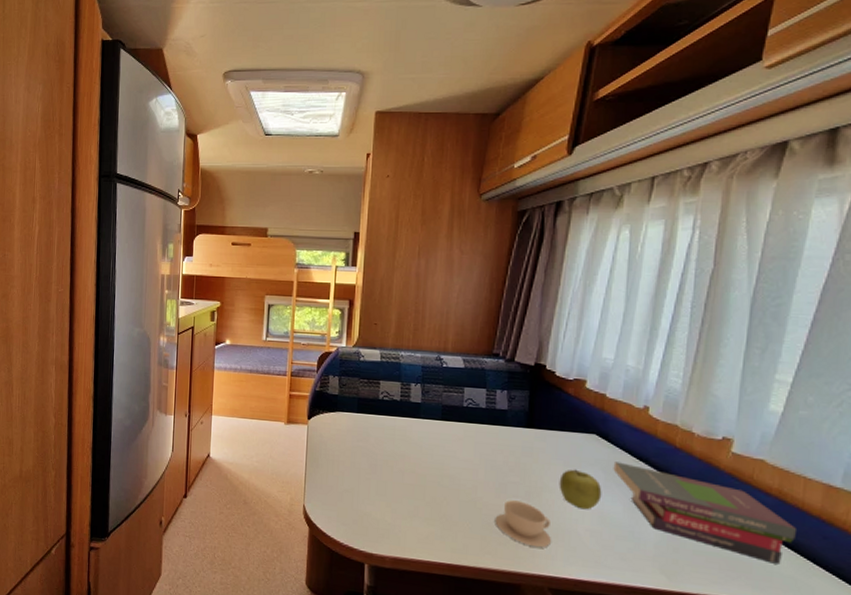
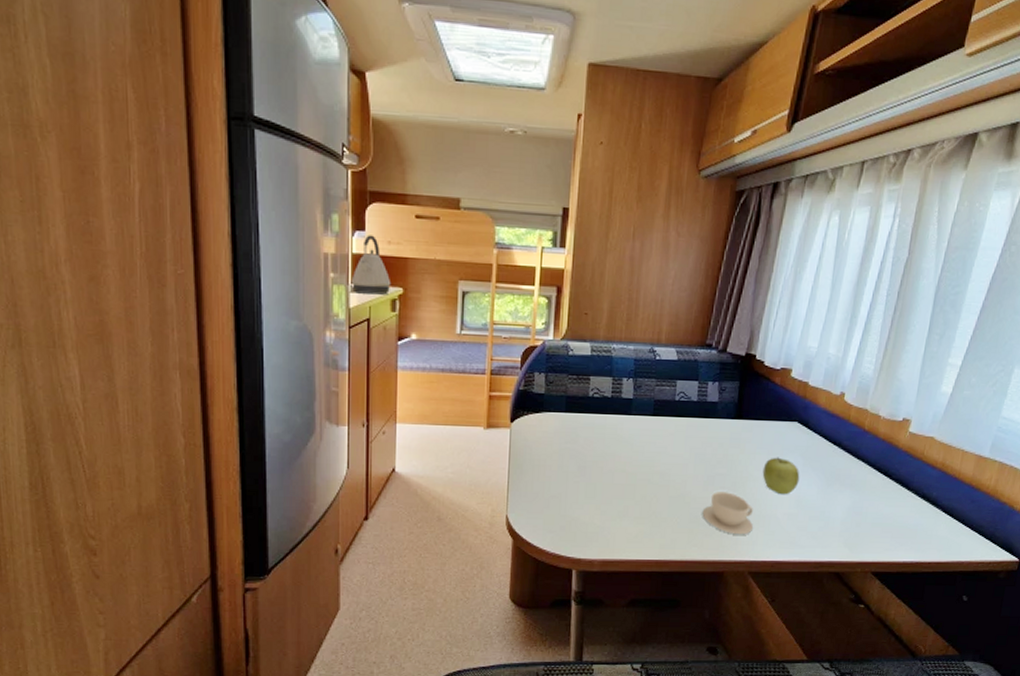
kettle: none [180,259,212,307] -> present [351,235,392,295]
books: present [613,461,798,564] -> none [810,447,954,528]

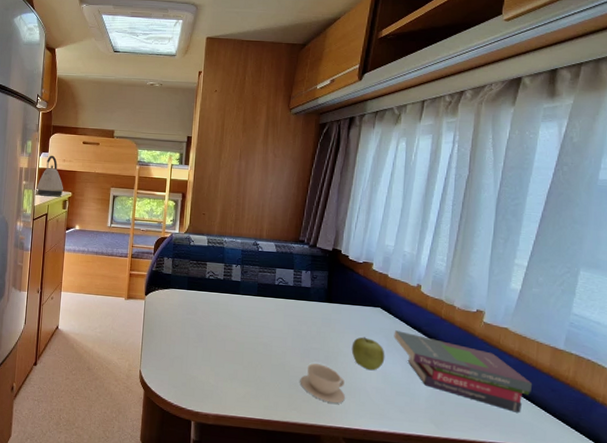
books: none [810,447,954,528] -> present [394,330,533,413]

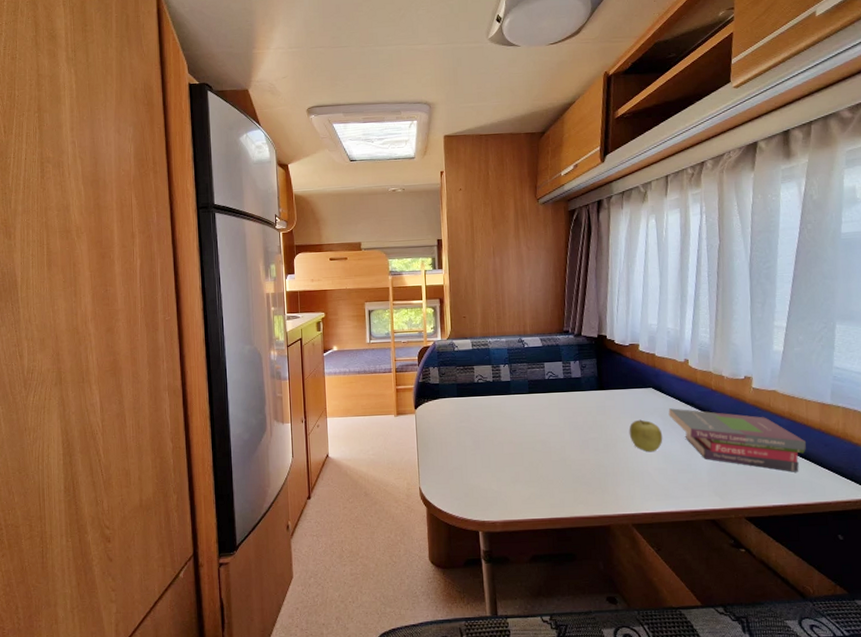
kettle: present [36,155,64,197] -> none [286,276,316,320]
teacup: present [300,363,346,404] -> none [582,453,630,491]

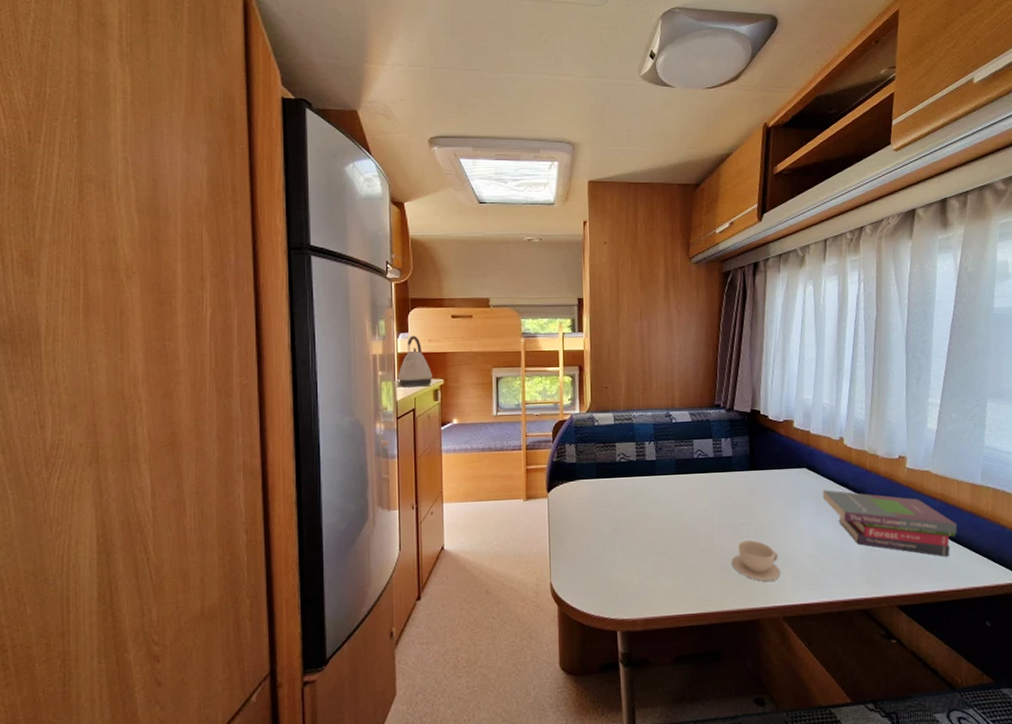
kettle: none [286,276,316,320] -> present [397,335,433,387]
teacup: none [582,453,630,491] -> present [732,540,781,581]
fruit: present [629,419,663,452] -> none [781,502,816,538]

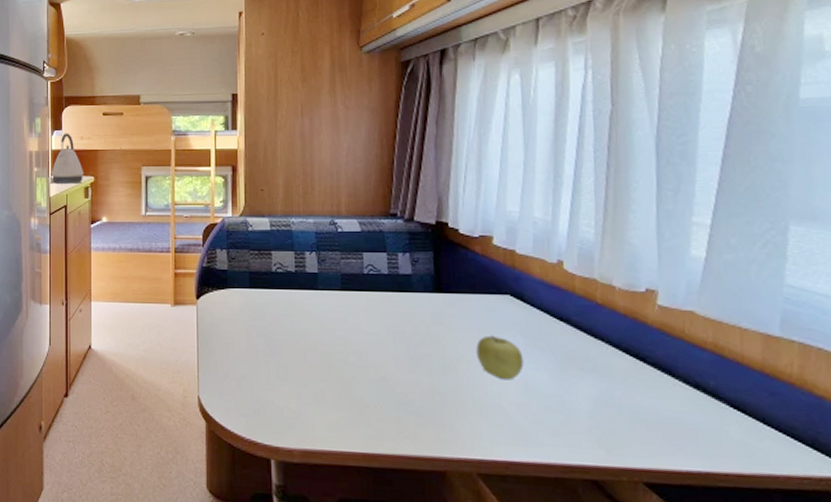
teacup: present [732,540,781,581] -> none [410,375,476,427]
fruit: none [781,502,816,538] -> present [476,335,524,380]
books: present [822,490,958,557] -> none [532,324,741,428]

